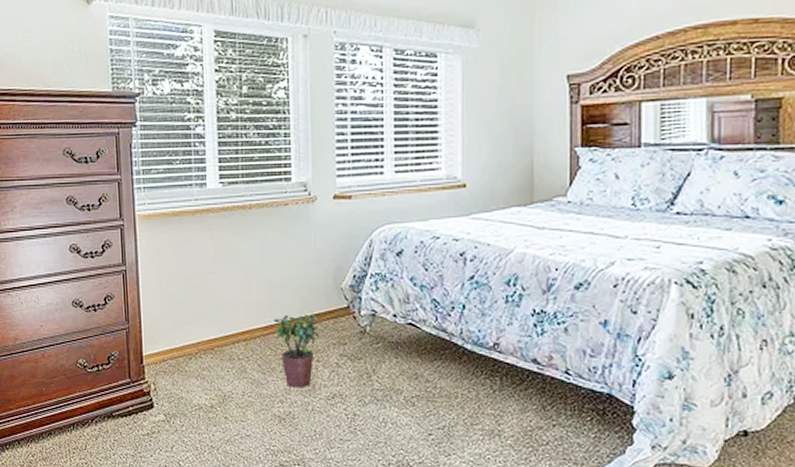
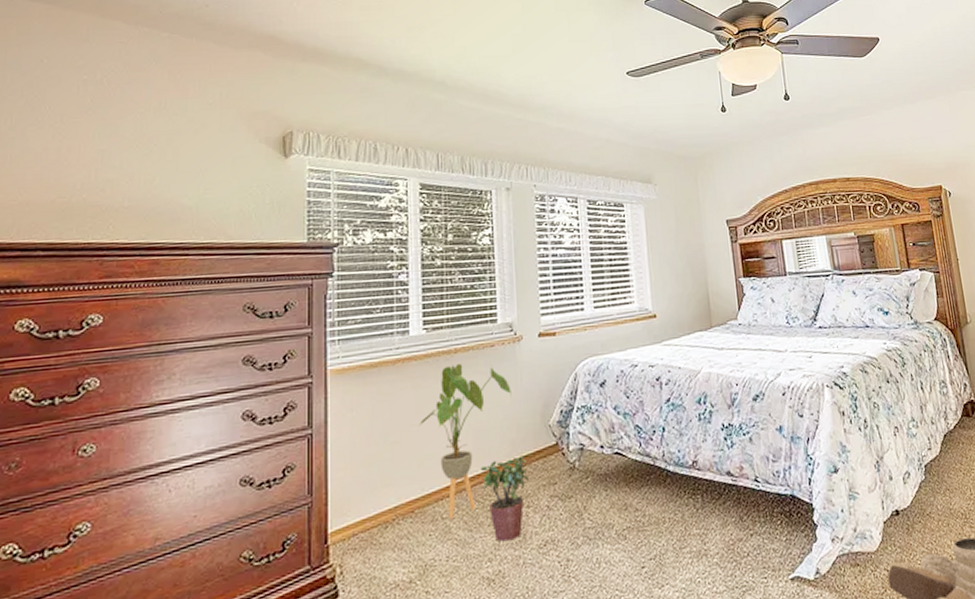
house plant: none [218,220,304,361] -> present [420,364,512,520]

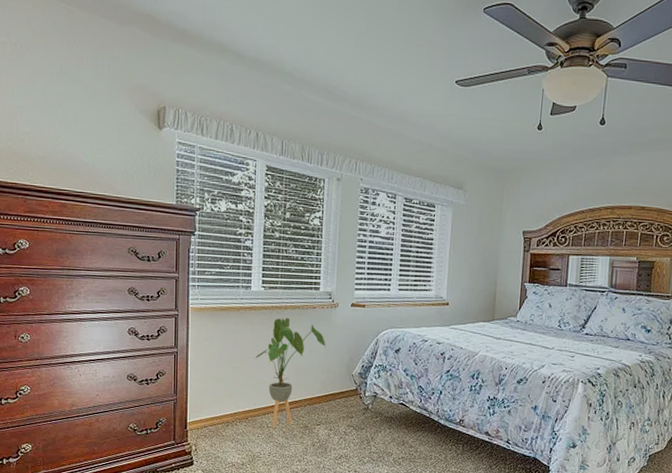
potted plant: present [481,454,528,542] -> none [298,392,333,451]

